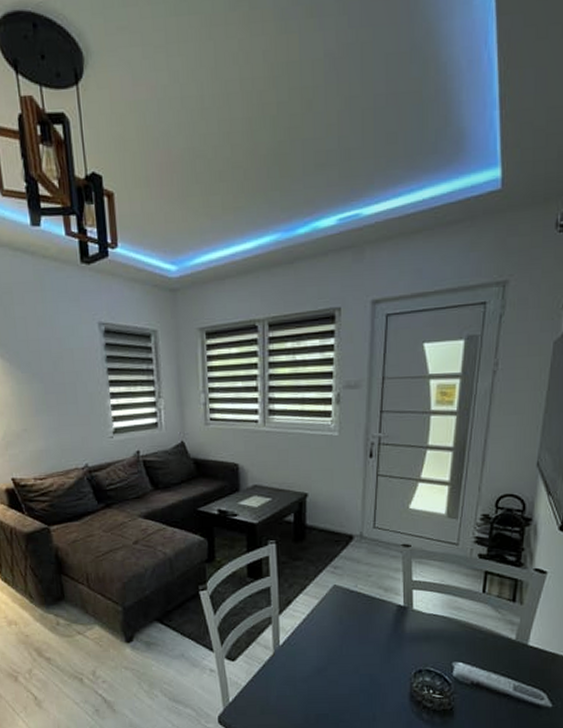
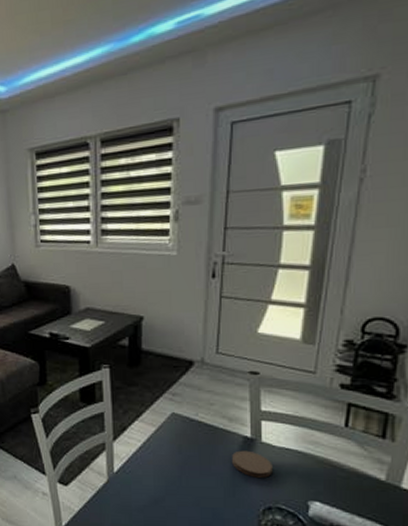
coaster: none [387,618,422,643] -> present [232,450,273,478]

